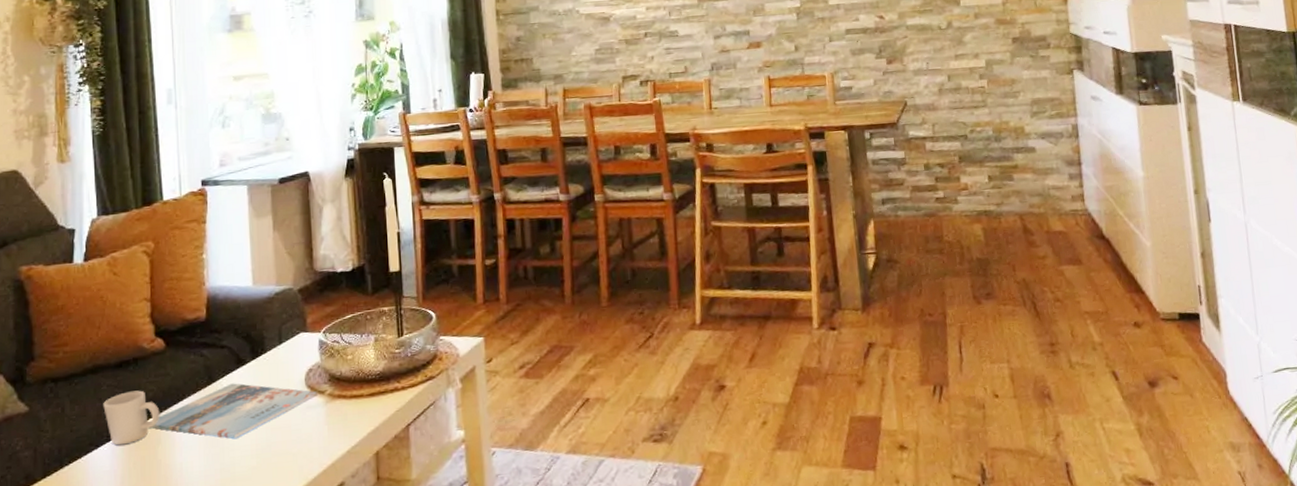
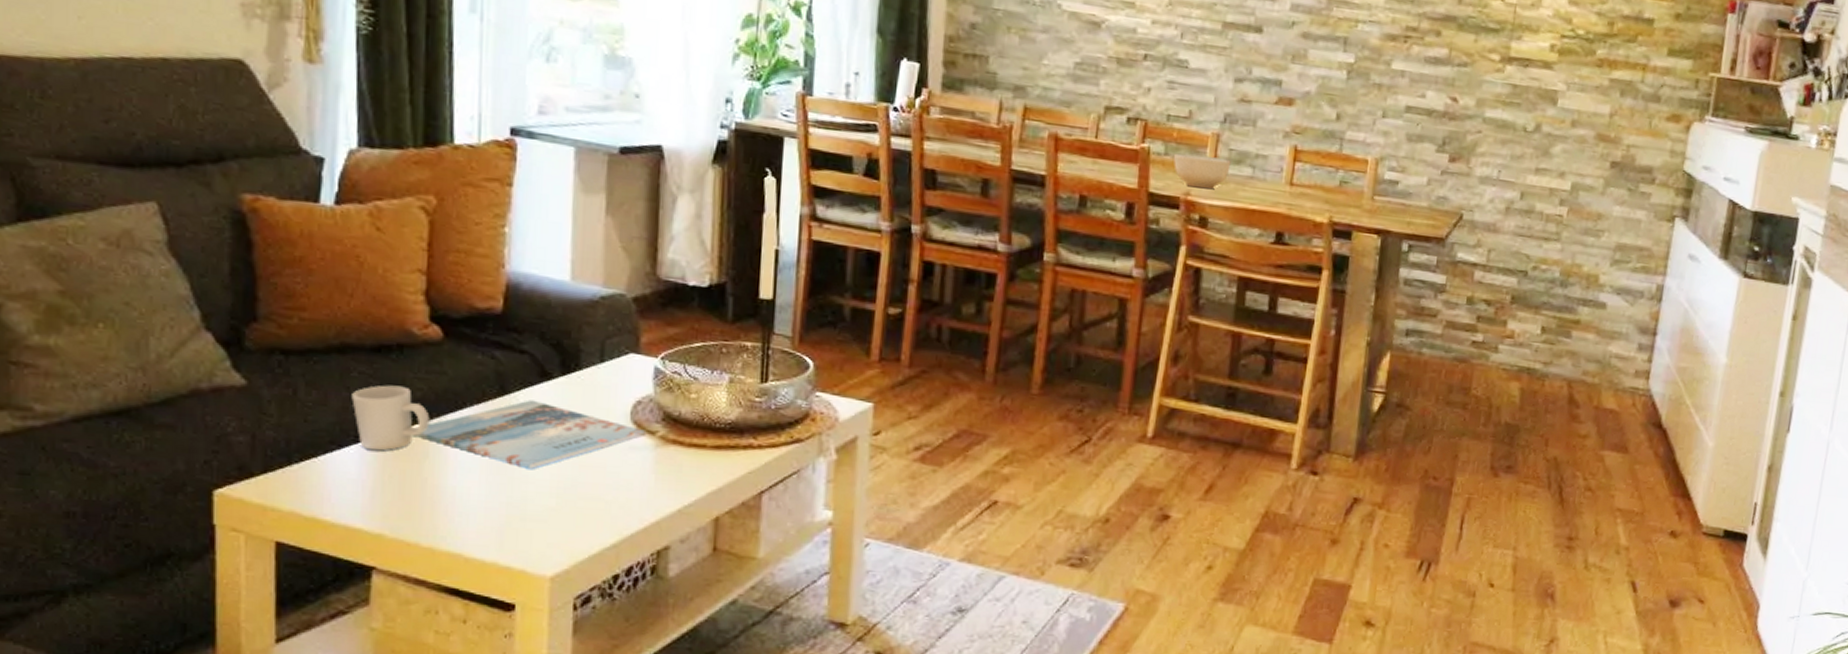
bowl: none [679,97,723,123] -> present [1173,153,1231,190]

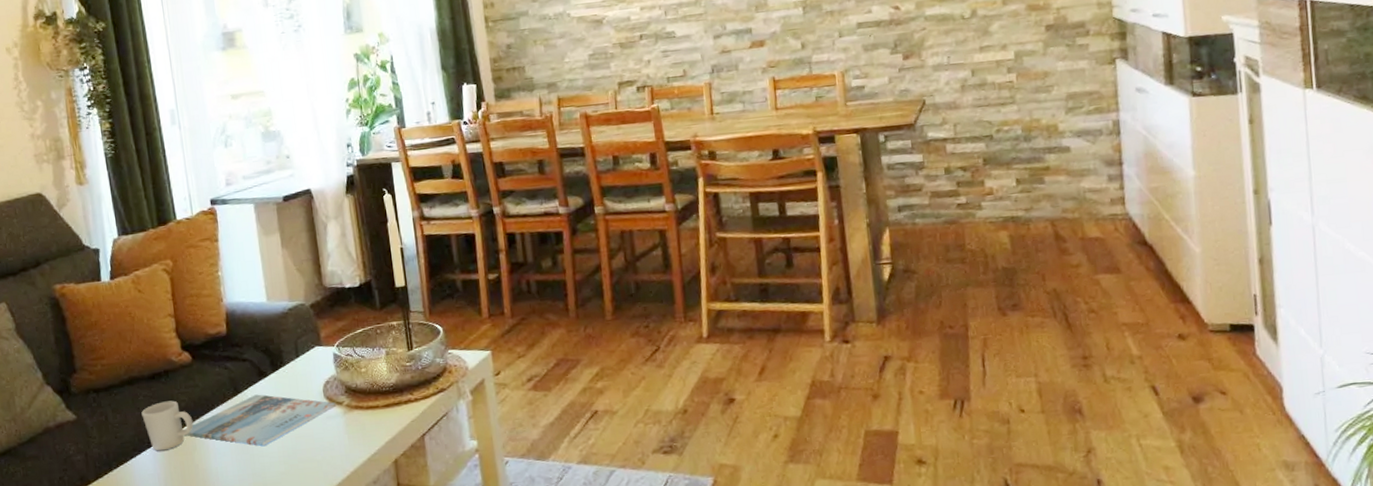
bowl: present [1173,153,1231,190] -> none [679,101,725,130]

